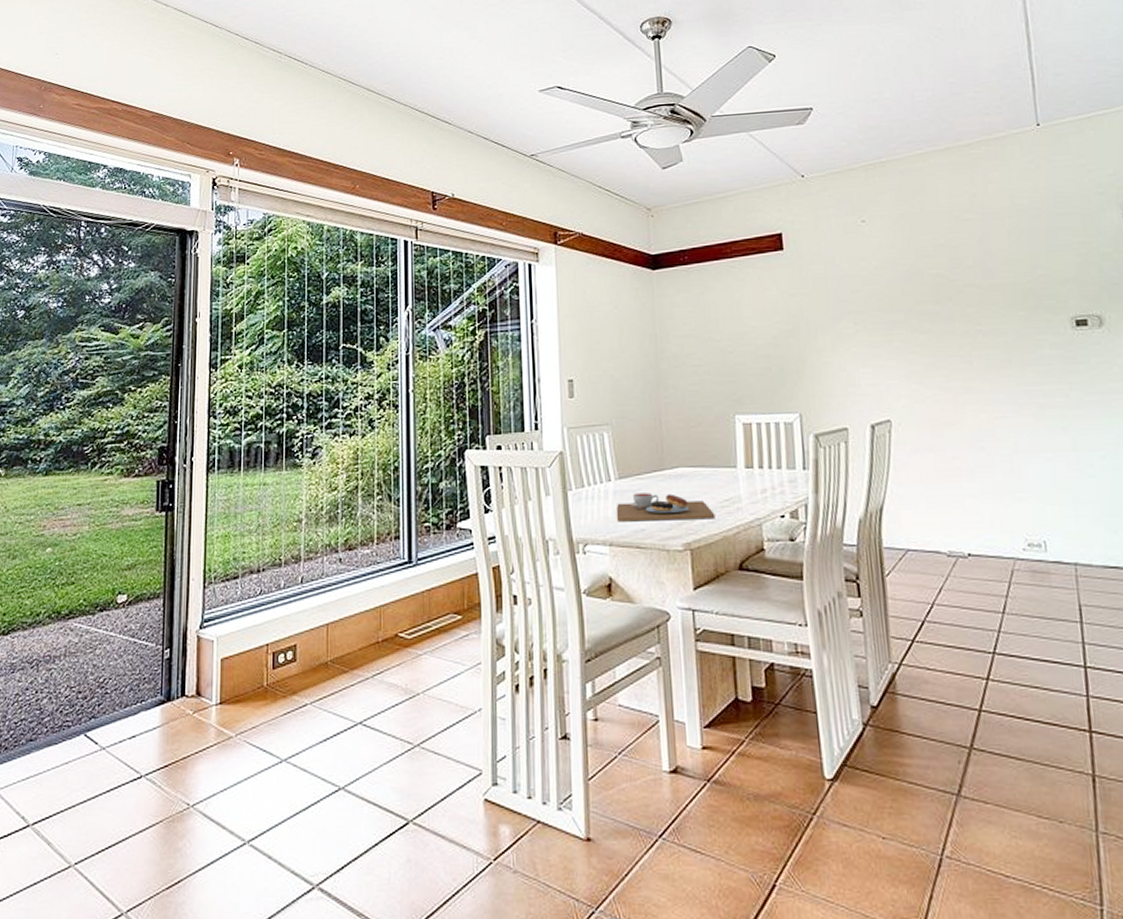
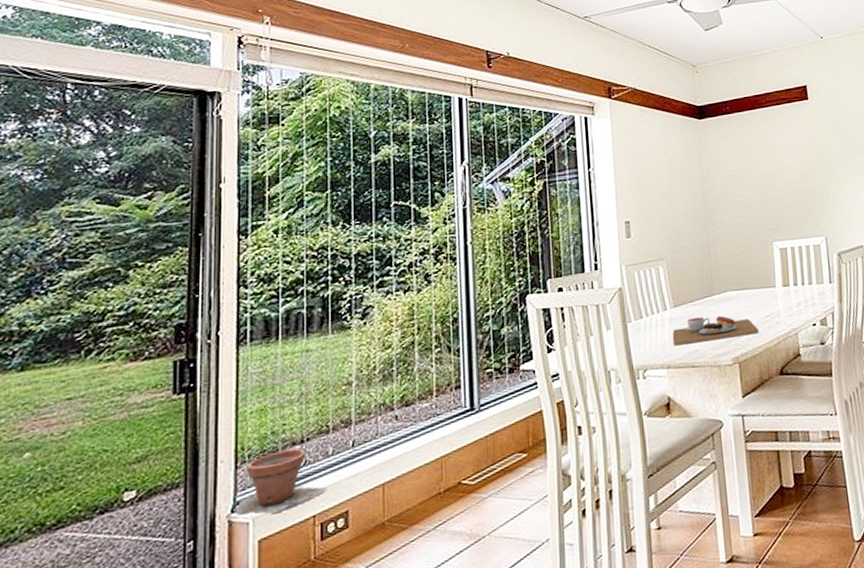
flowerpot: none [203,576,279,636] -> present [235,448,327,515]

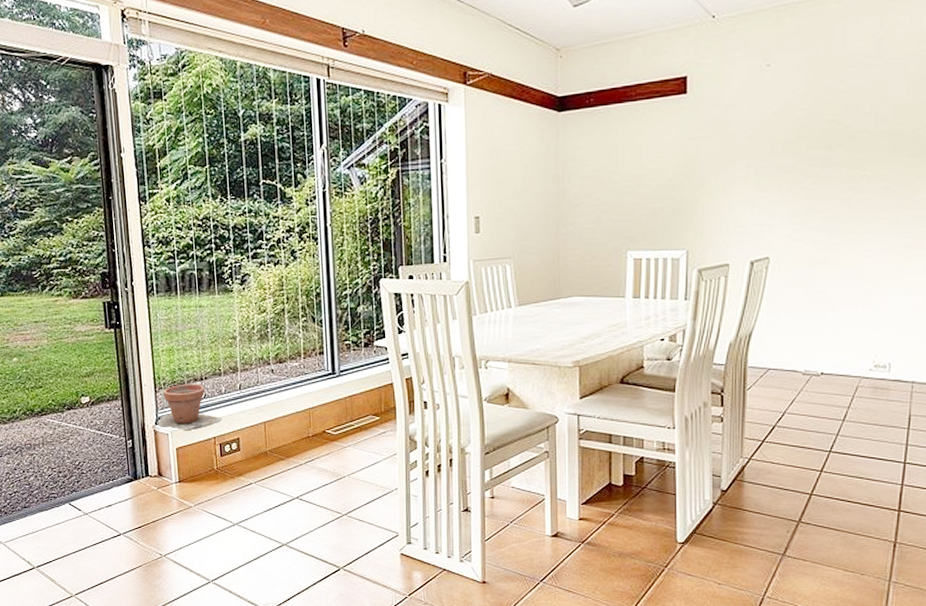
place setting: present [673,315,759,346] -> none [516,318,603,343]

